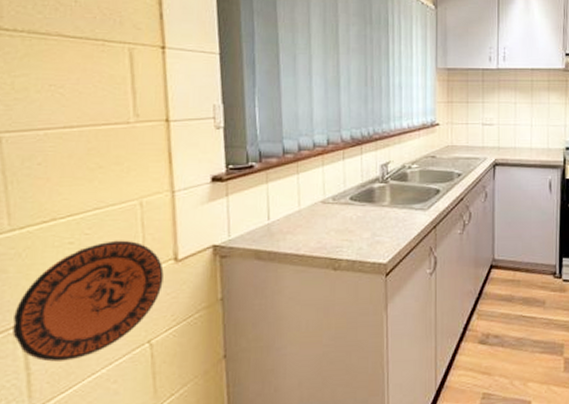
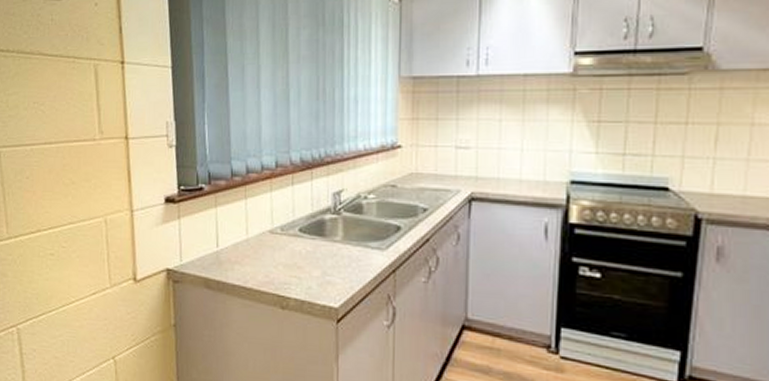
decorative plate: present [12,240,164,362] -> none [12,255,125,365]

